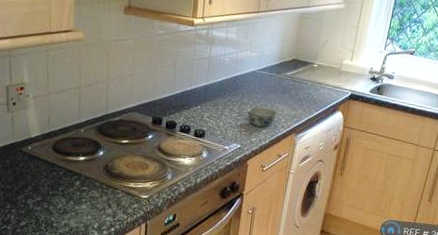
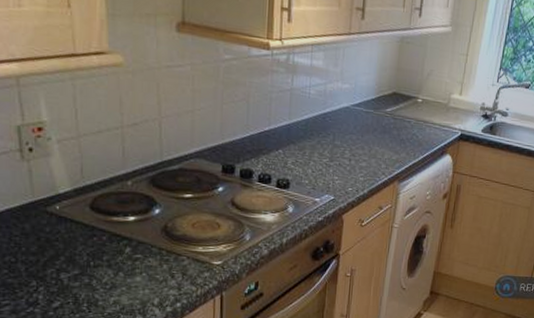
bowl: present [247,106,277,127] -> none [340,150,376,174]

